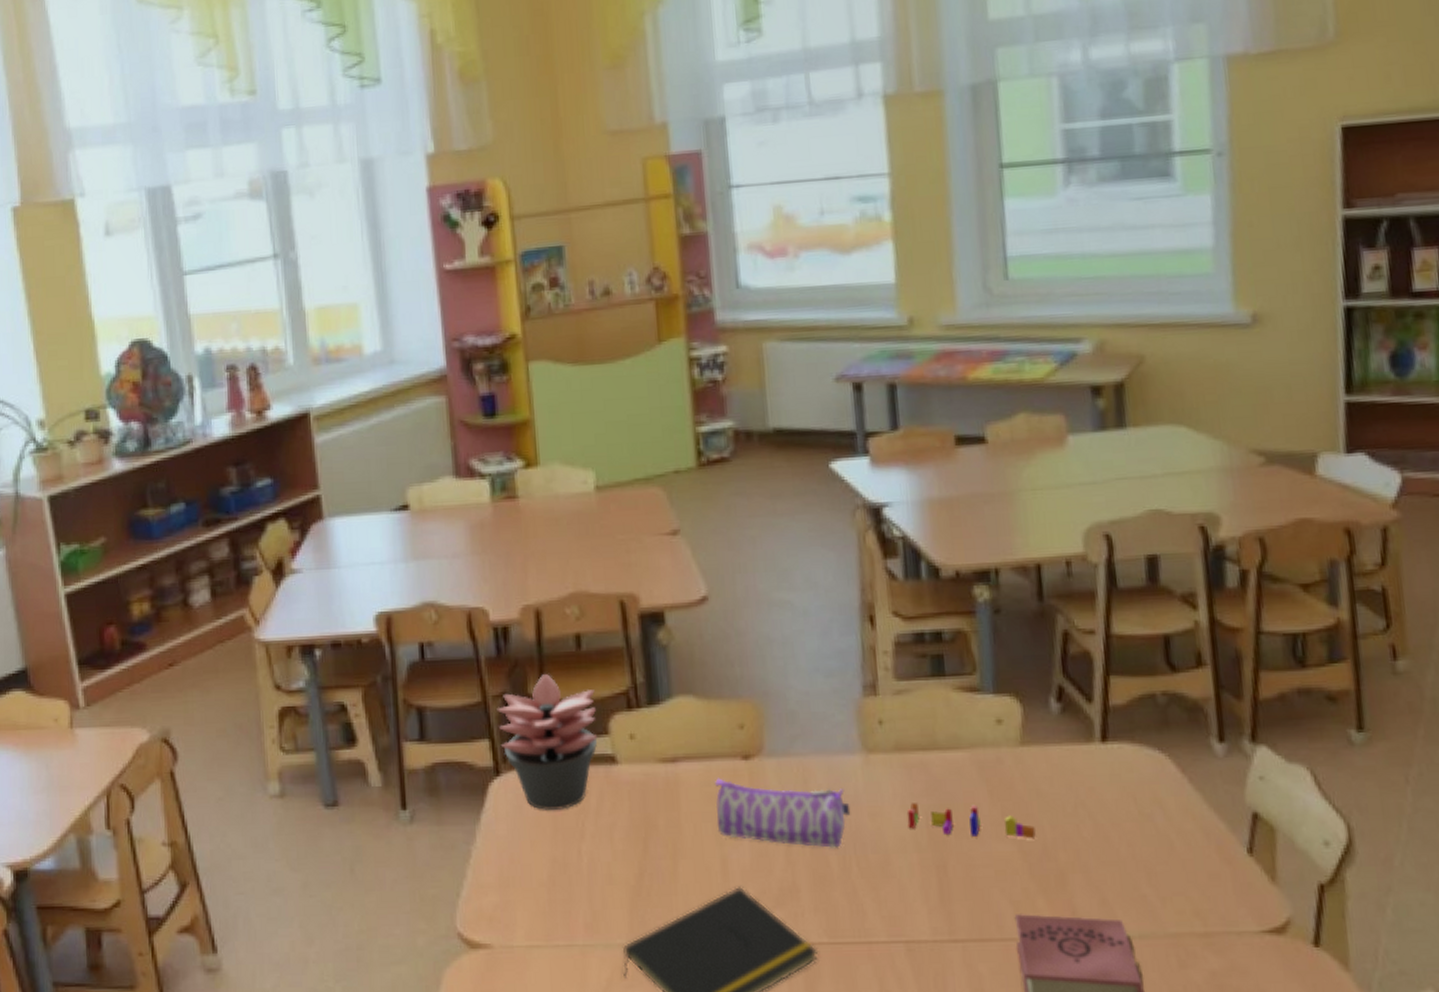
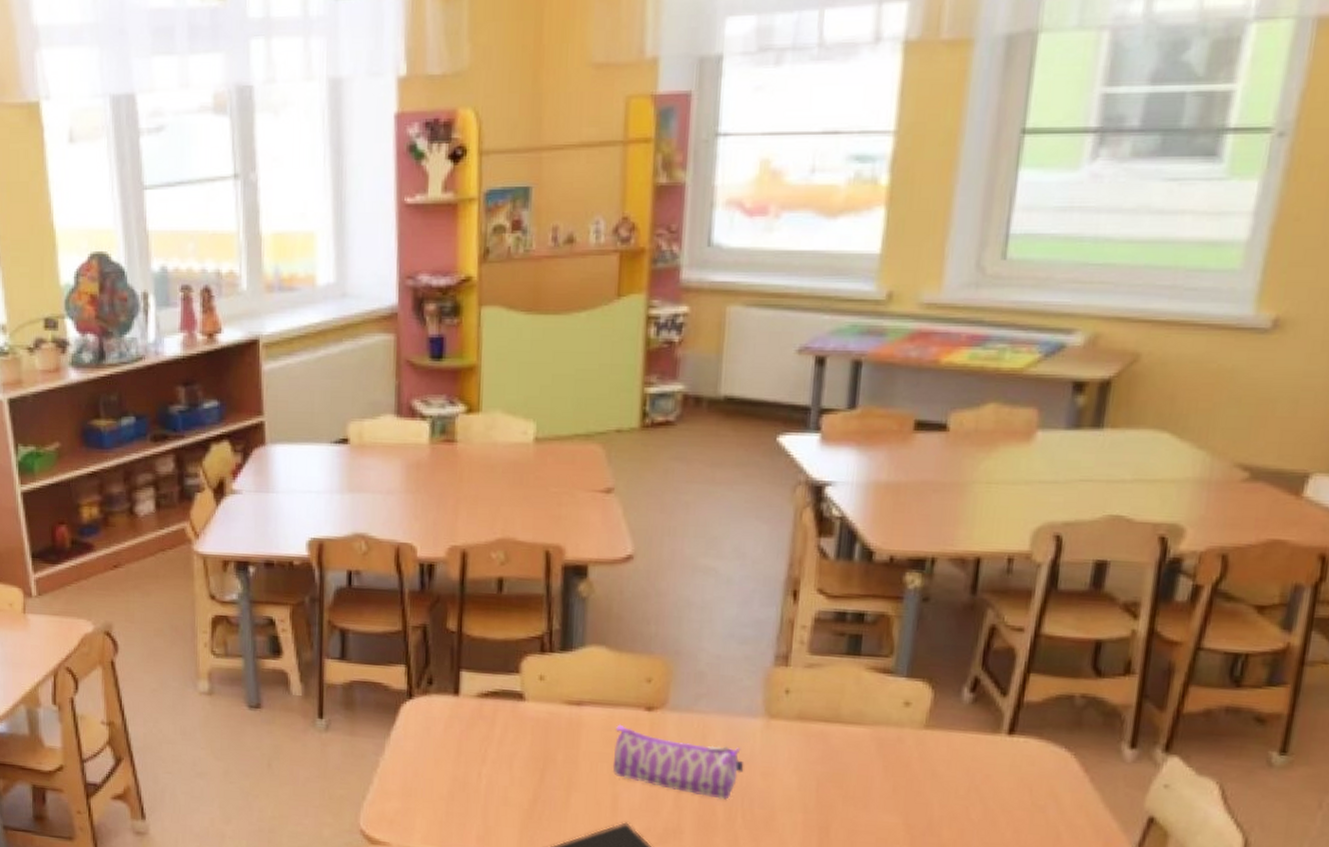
succulent plant: present [497,674,598,810] -> none [415,612,511,736]
toy blocks: present [906,803,1037,839] -> none [798,768,925,815]

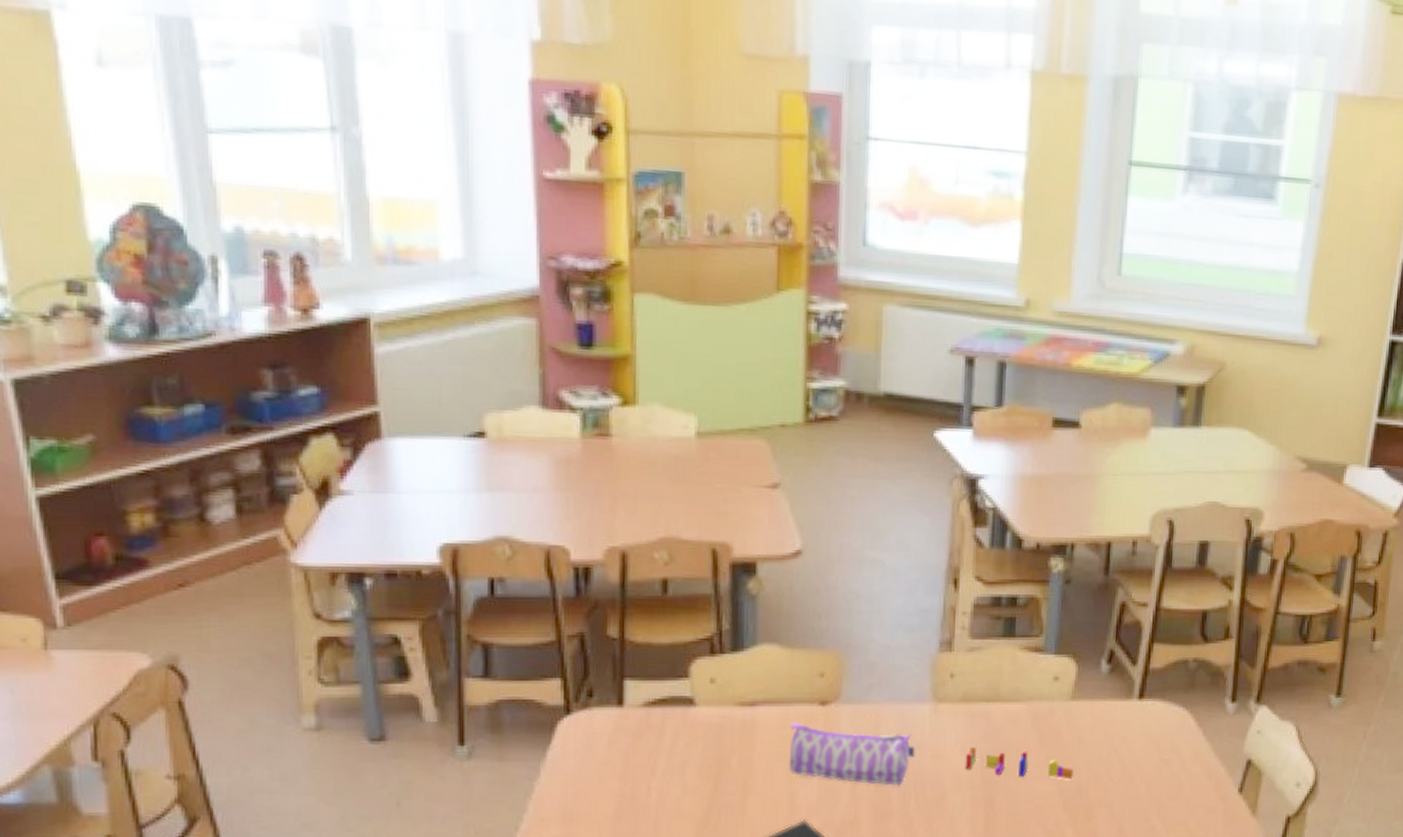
toy blocks: none [798,768,925,815] -> present [965,747,1075,780]

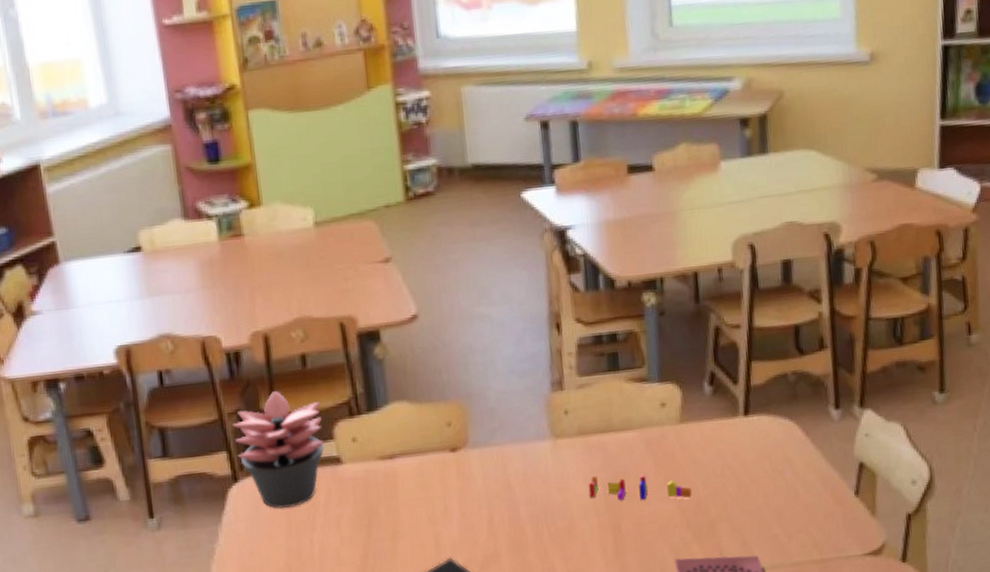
succulent plant: none [572,617,678,748] -> present [232,391,324,508]
pencil case: present [788,721,916,786] -> none [427,469,542,519]

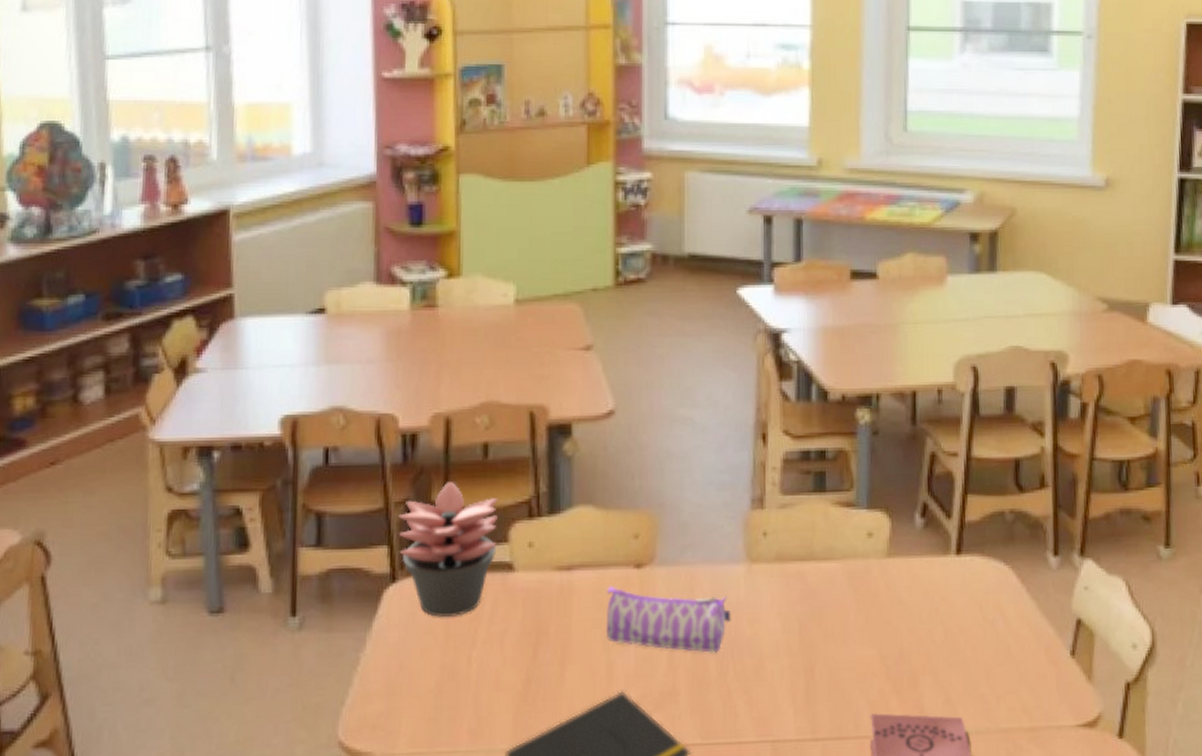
pencil case: none [427,469,542,519] -> present [605,585,731,653]
toy blocks: present [588,474,693,500] -> none [782,610,895,644]

